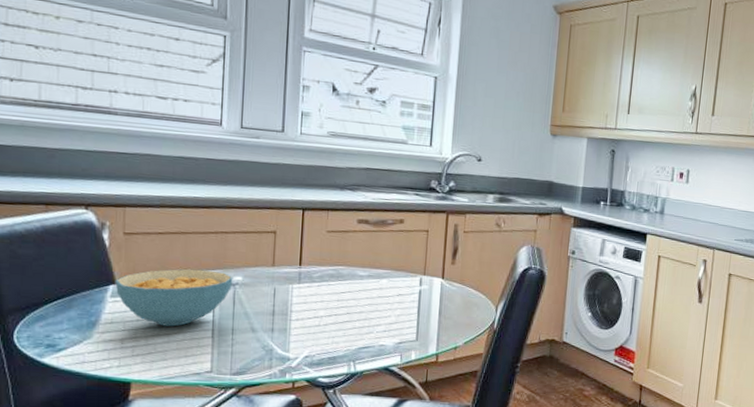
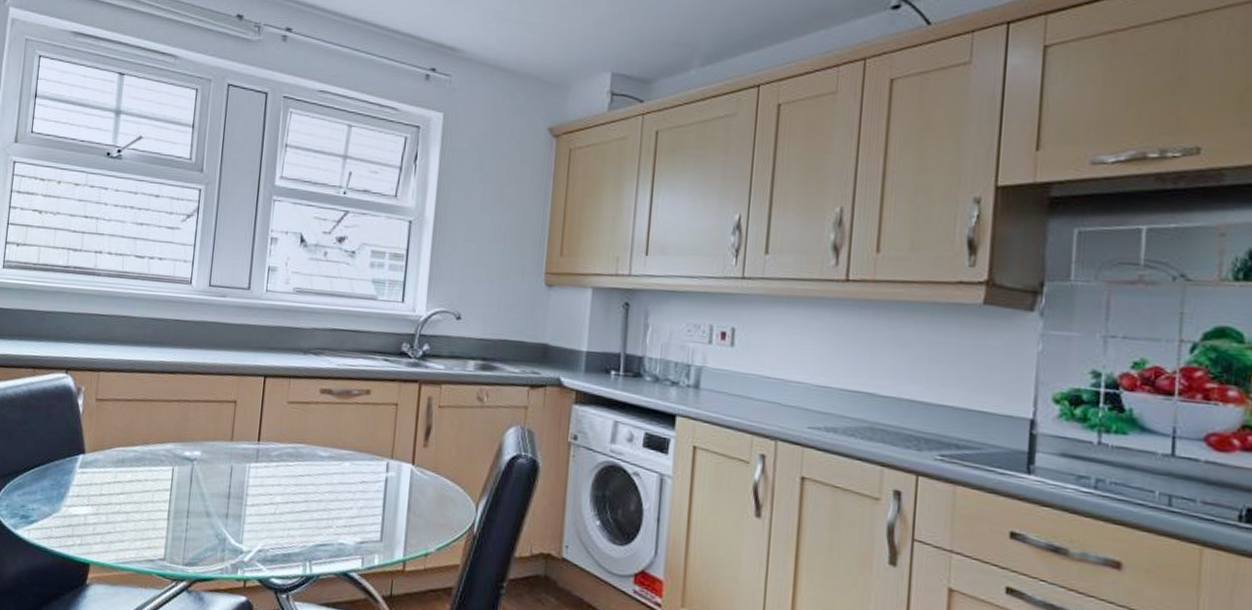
cereal bowl: present [115,269,233,327] -> none [84,440,192,504]

